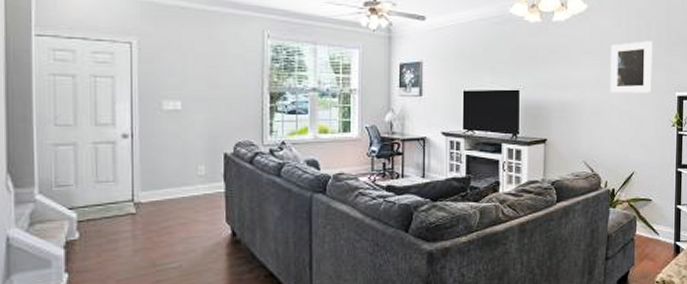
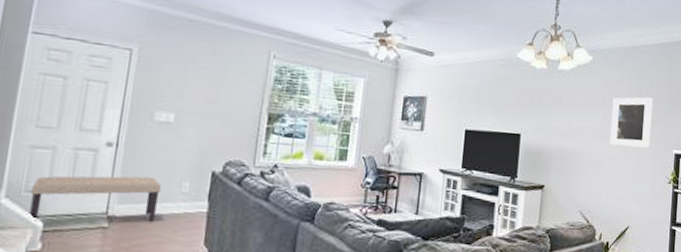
bench: none [61,163,178,213] -> present [30,175,161,221]

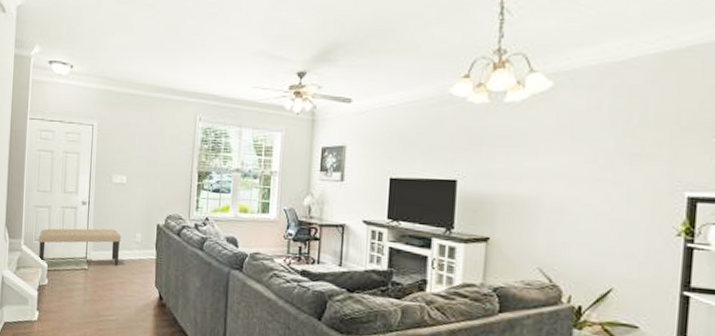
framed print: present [610,97,653,149] -> none [581,125,650,192]

